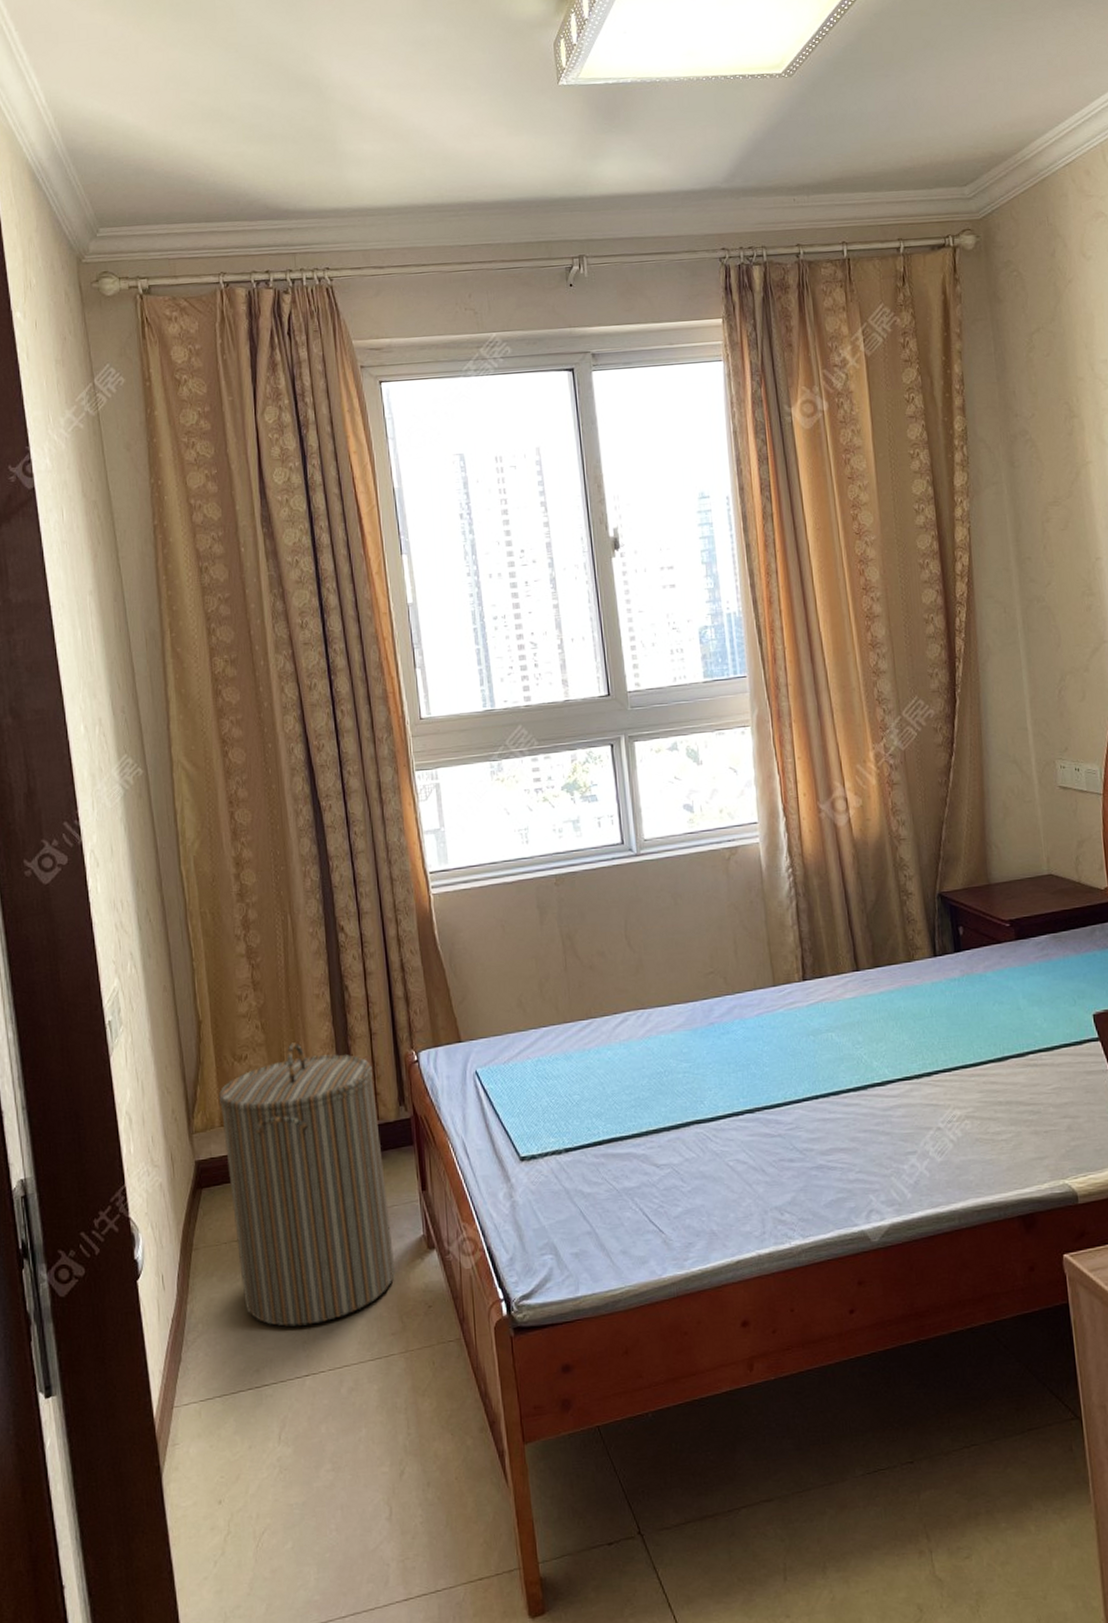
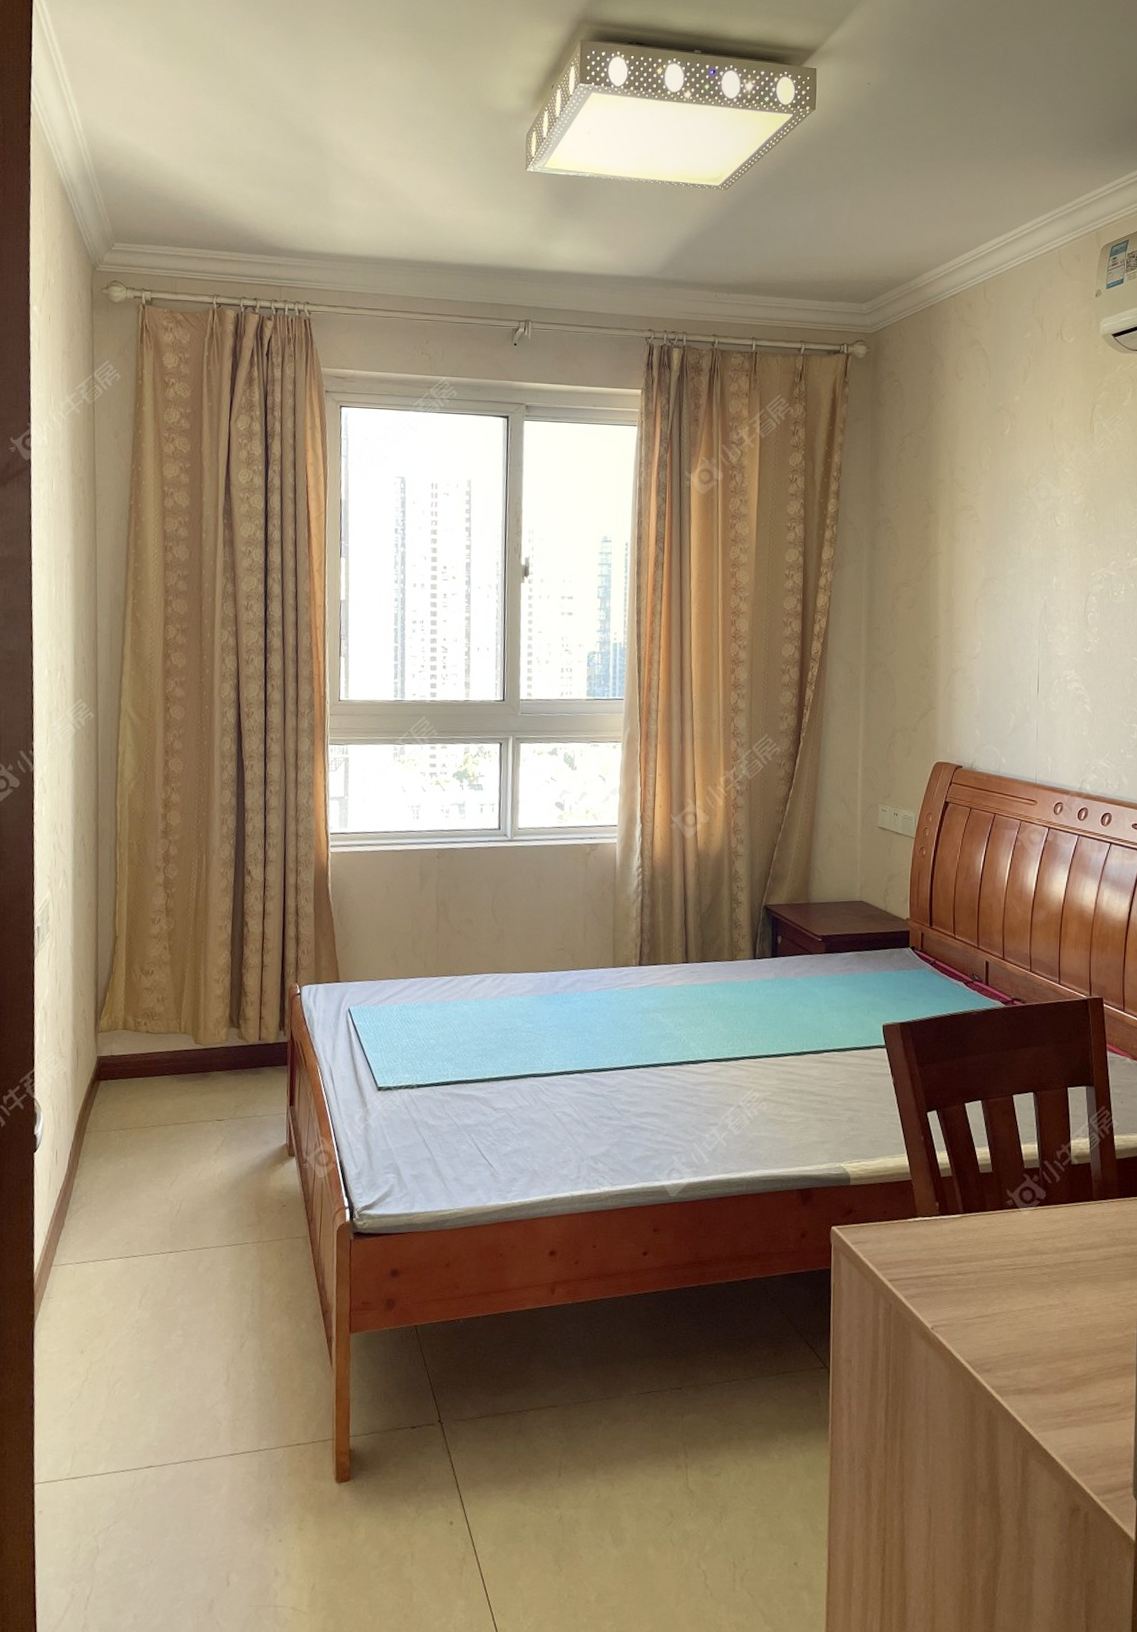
laundry hamper: present [218,1042,396,1327] -> none [124,965,260,1209]

